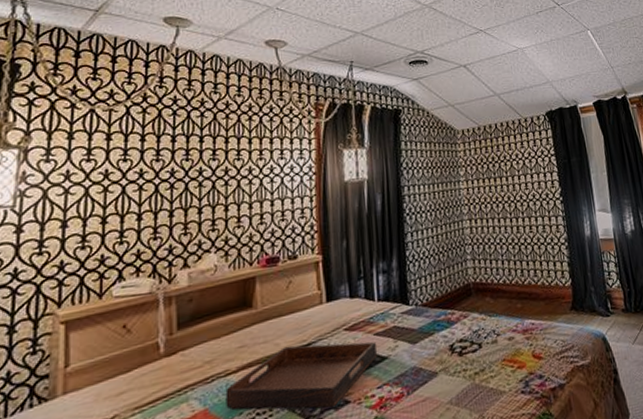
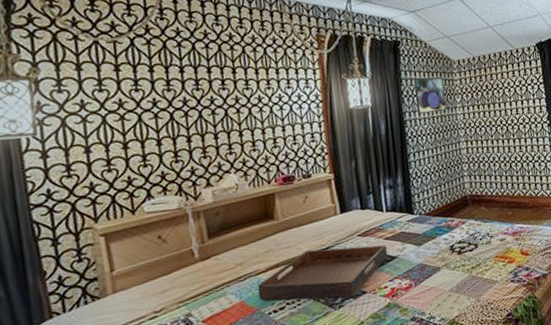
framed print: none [414,148,449,189] -> present [414,77,447,115]

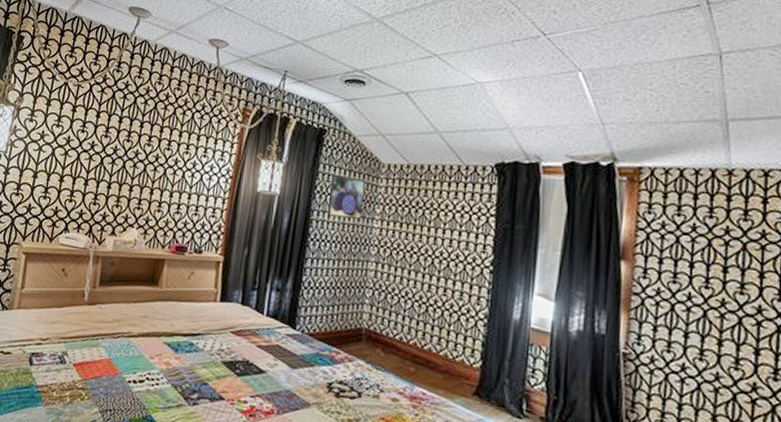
serving tray: present [257,245,388,301] -> none [124,329,257,398]

